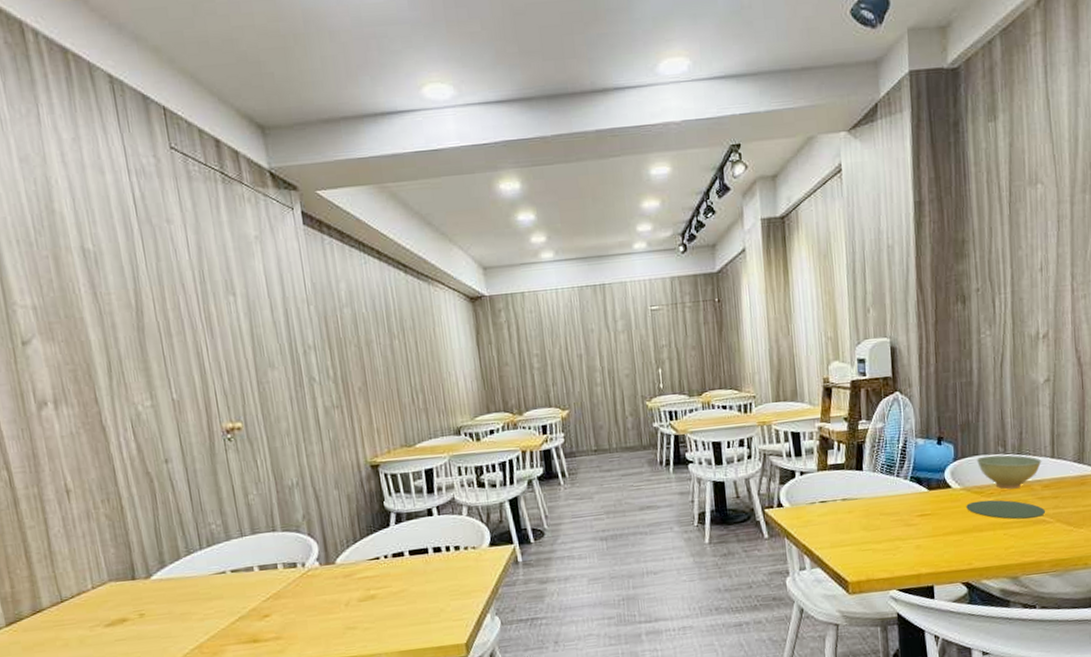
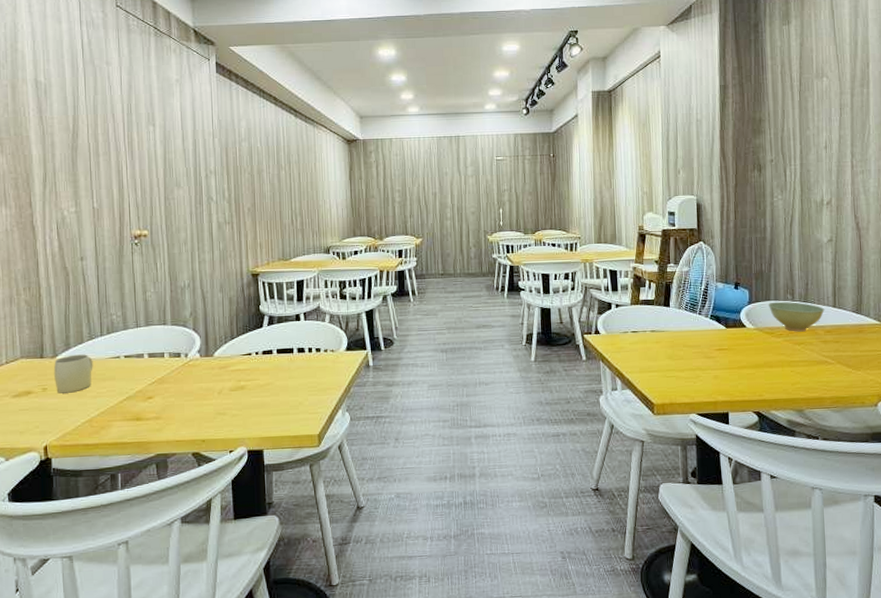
mug: none [149,571,196,619] -> present [53,354,93,393]
plate: present [966,500,1046,520] -> none [758,340,828,360]

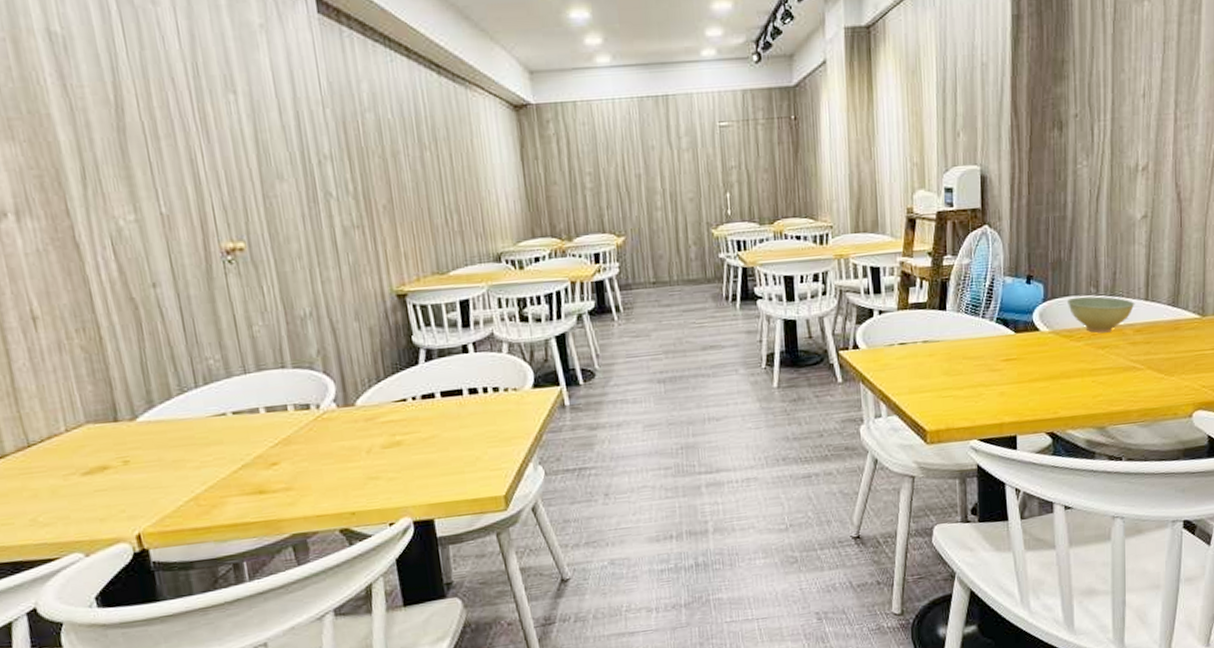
mug: present [53,354,93,393] -> none [134,413,191,466]

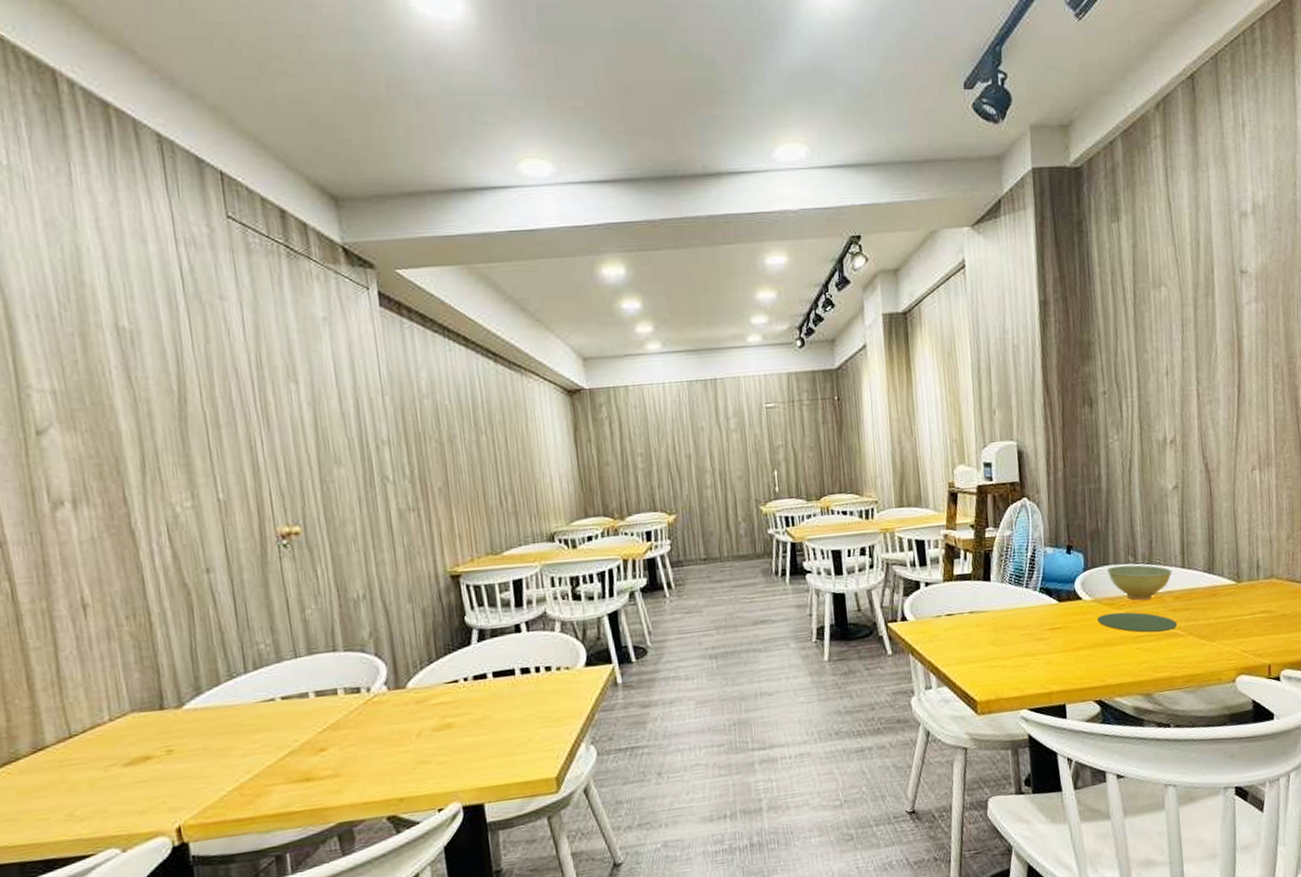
plate: none [1054,344,1137,366] -> present [1097,612,1178,633]

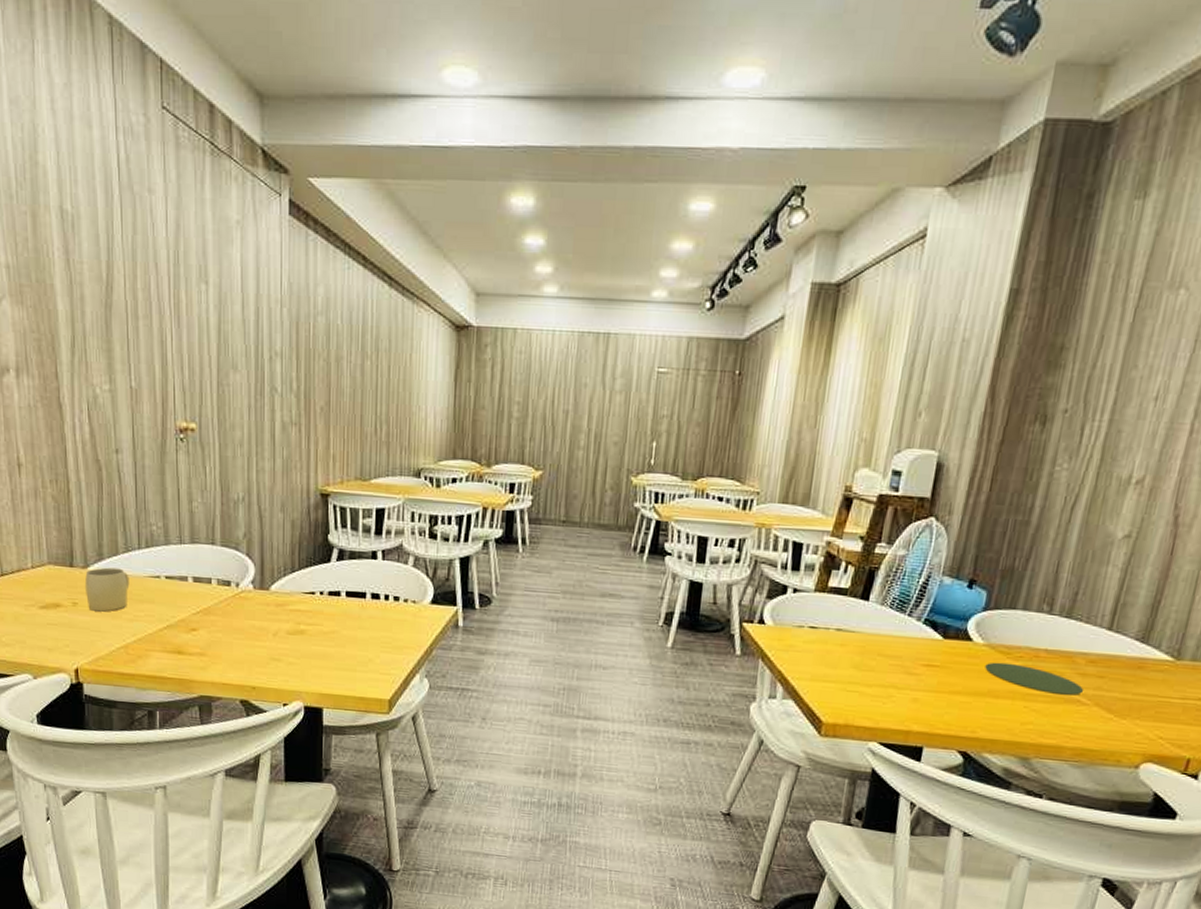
mug: none [180,699,238,755] -> present [84,567,130,612]
bowl: present [1106,564,1173,601] -> none [1011,612,1095,658]

